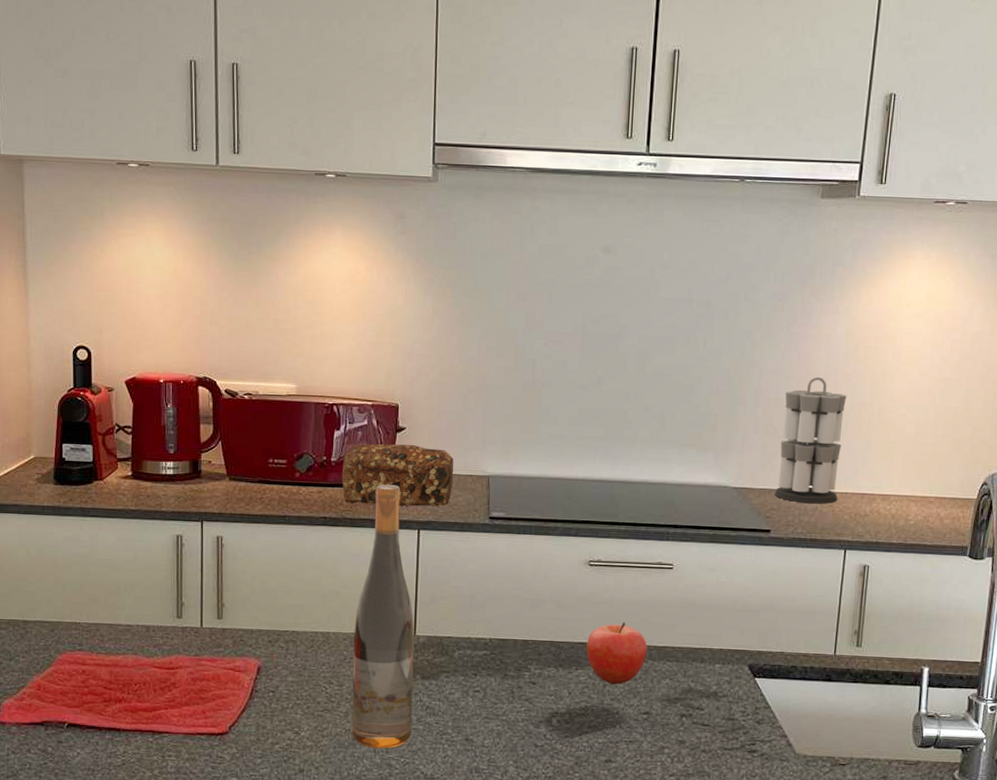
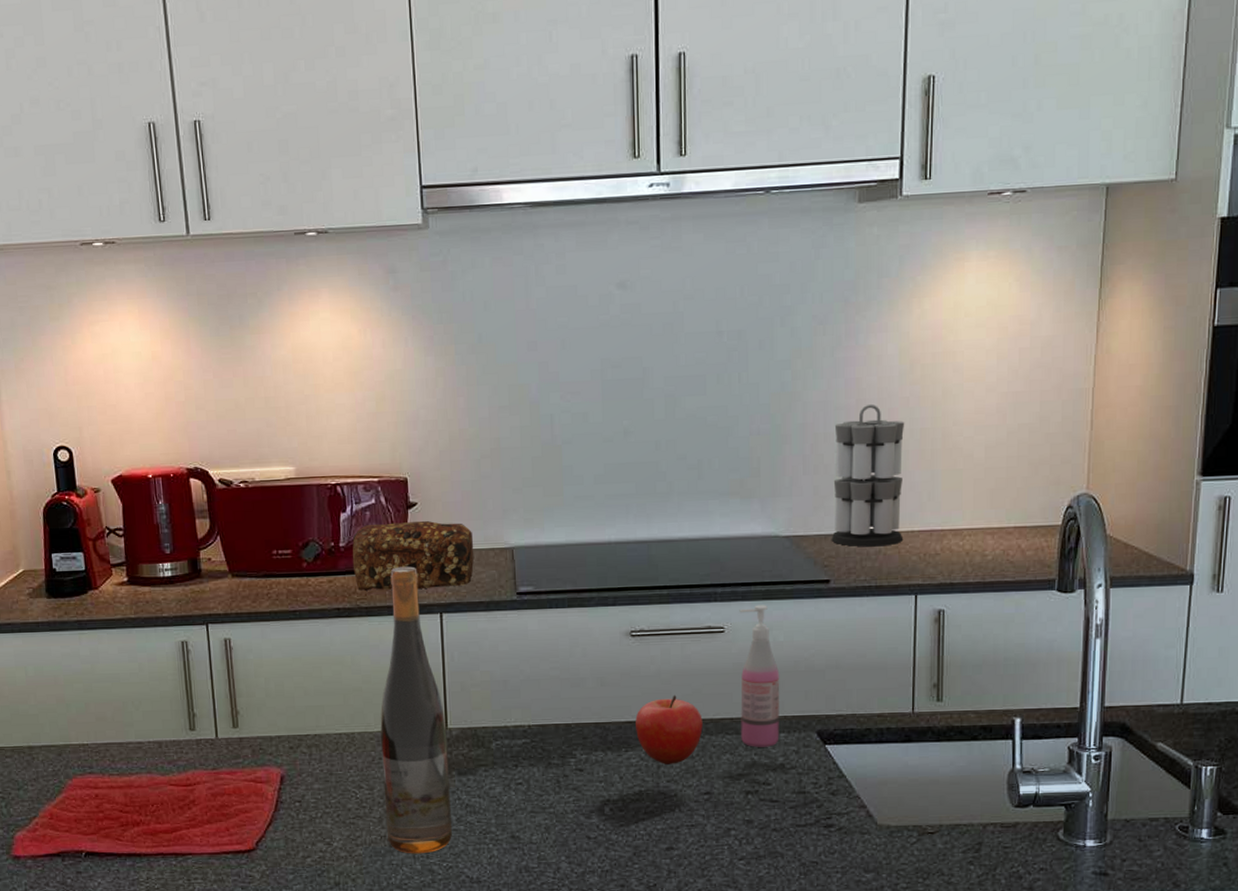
soap dispenser: none [680,547,720,676] -> present [739,605,780,747]

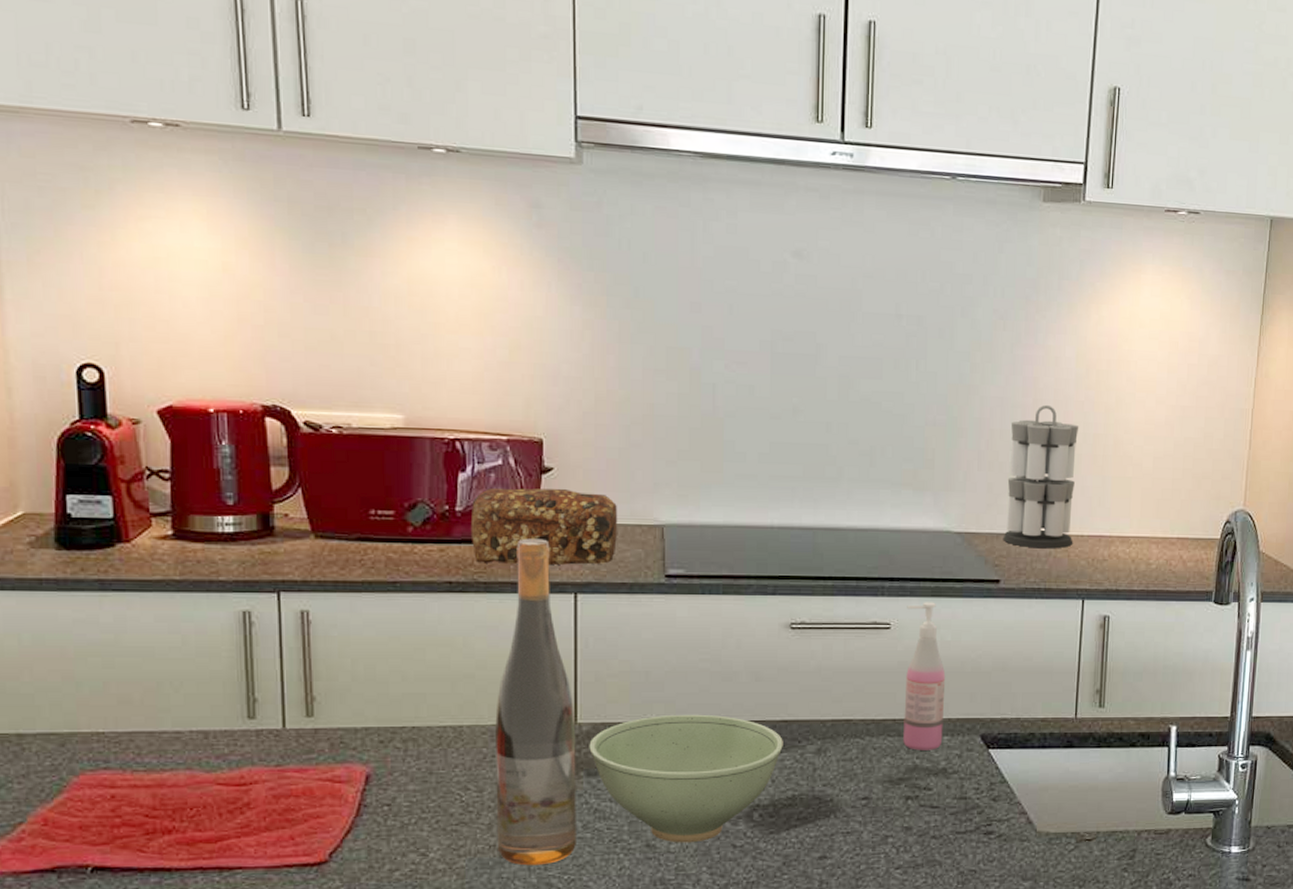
bowl: none [458,717,629,835] -> present [589,714,783,843]
fruit: present [635,694,703,765] -> none [792,692,864,767]

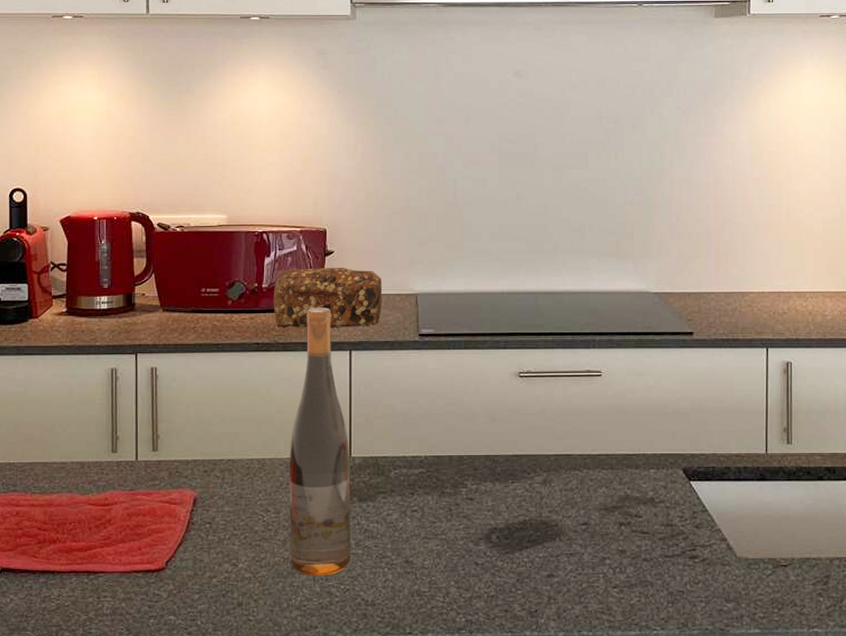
bowl: present [589,714,783,843] -> none [360,449,515,560]
soap dispenser: present [903,602,946,751] -> none [615,352,650,482]
spice rack: present [1003,404,1079,549] -> none [694,182,756,305]

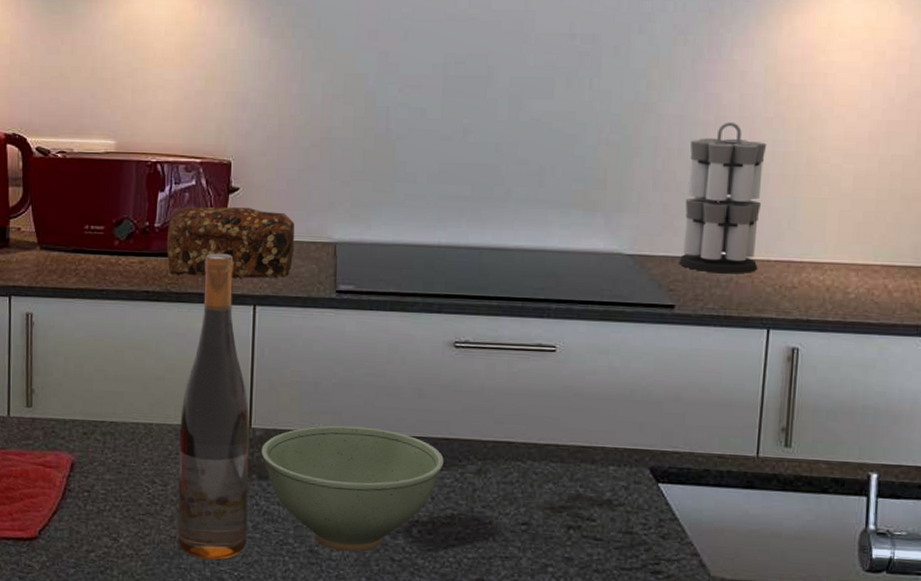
bowl: none [360,449,515,560] -> present [261,425,444,553]
spice rack: none [694,182,756,305] -> present [678,121,767,274]

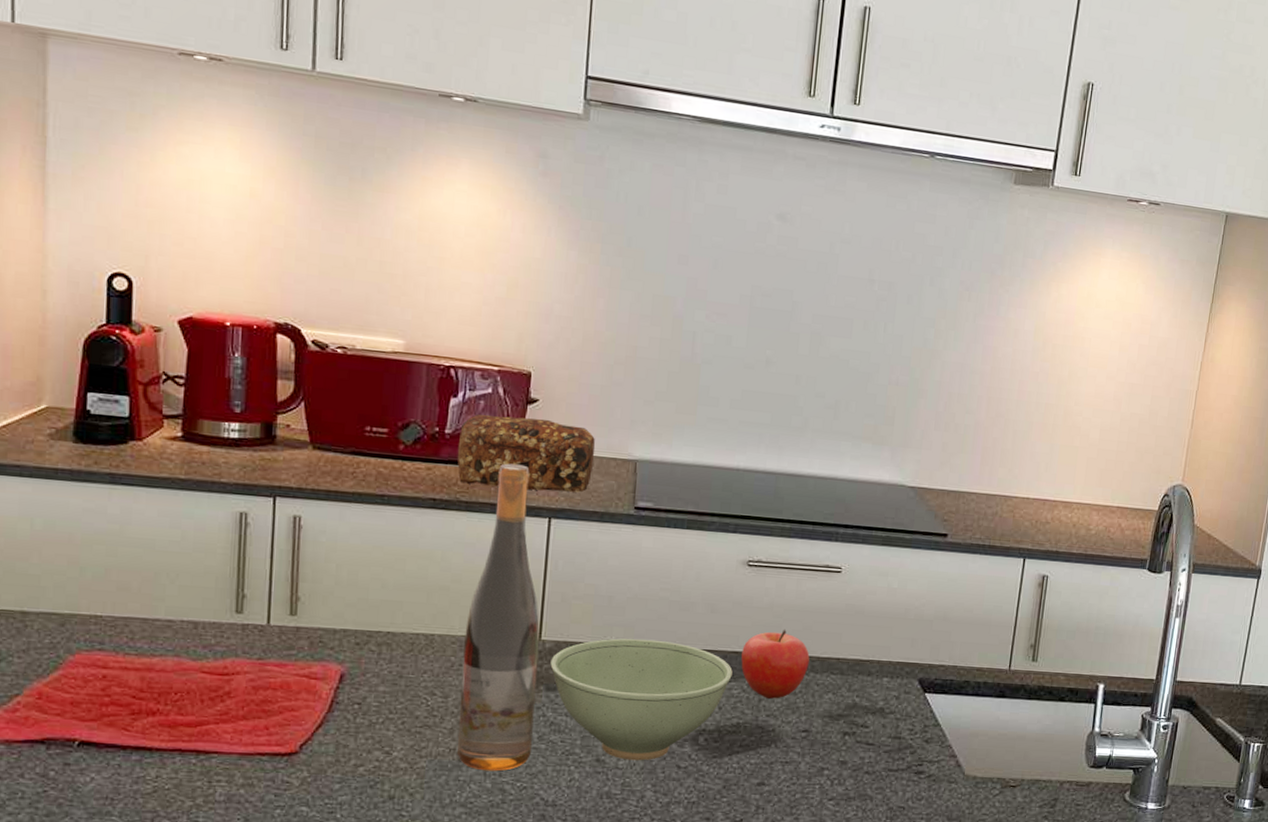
fruit: none [452,413,526,489] -> present [741,629,810,699]
spice rack: present [678,121,767,274] -> none [953,372,1033,509]

